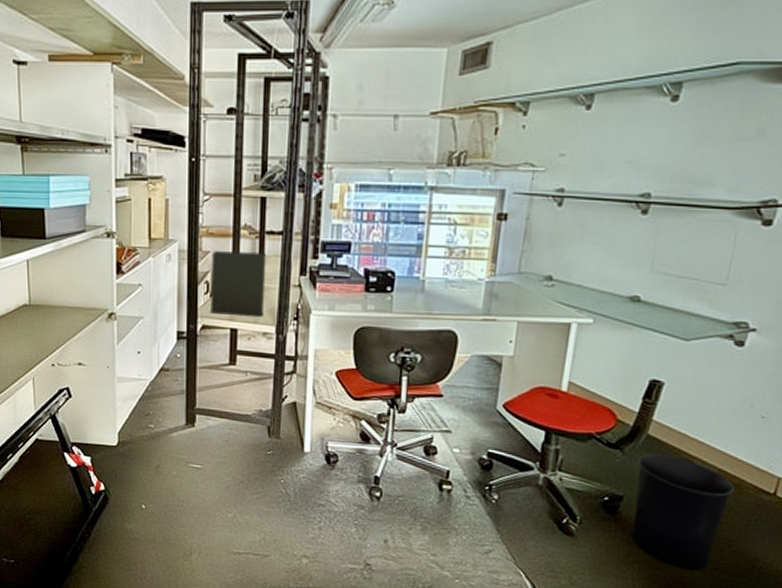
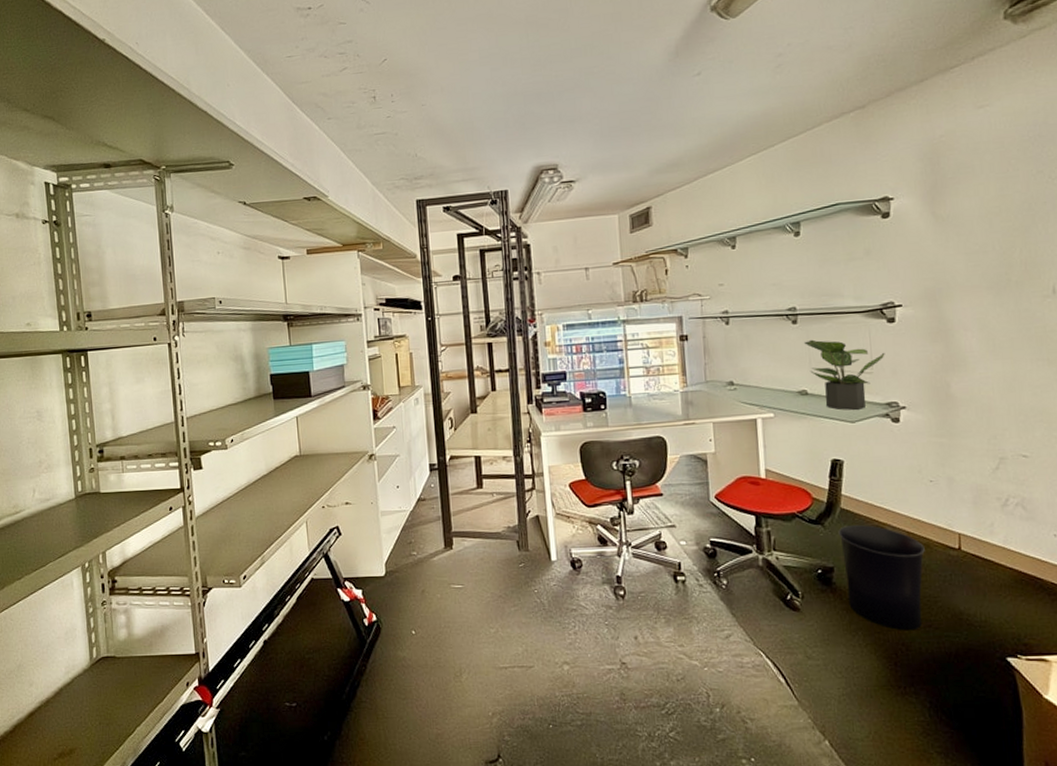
binder: present [210,251,267,316] -> none [452,388,501,445]
potted plant: none [649,236,749,326] -> present [804,339,885,410]

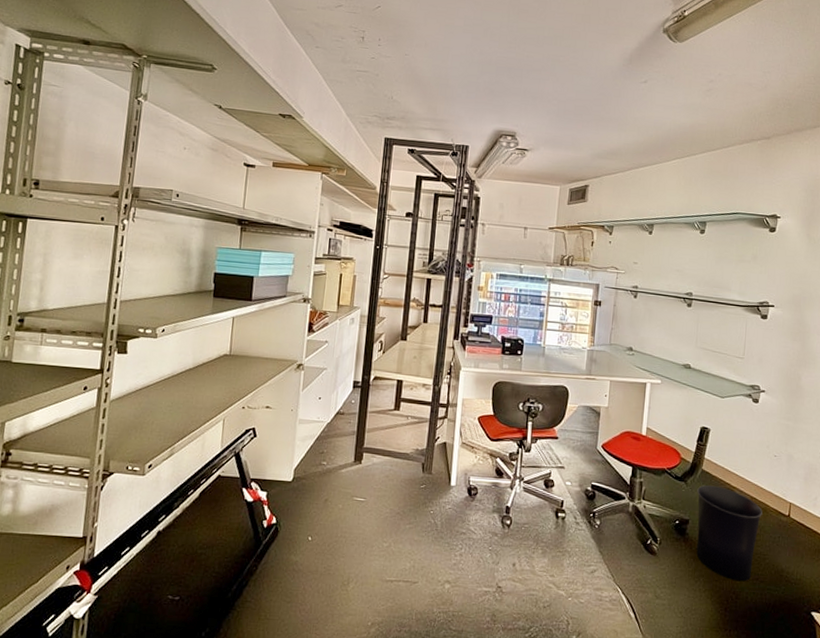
potted plant: present [804,339,885,410] -> none [694,322,756,388]

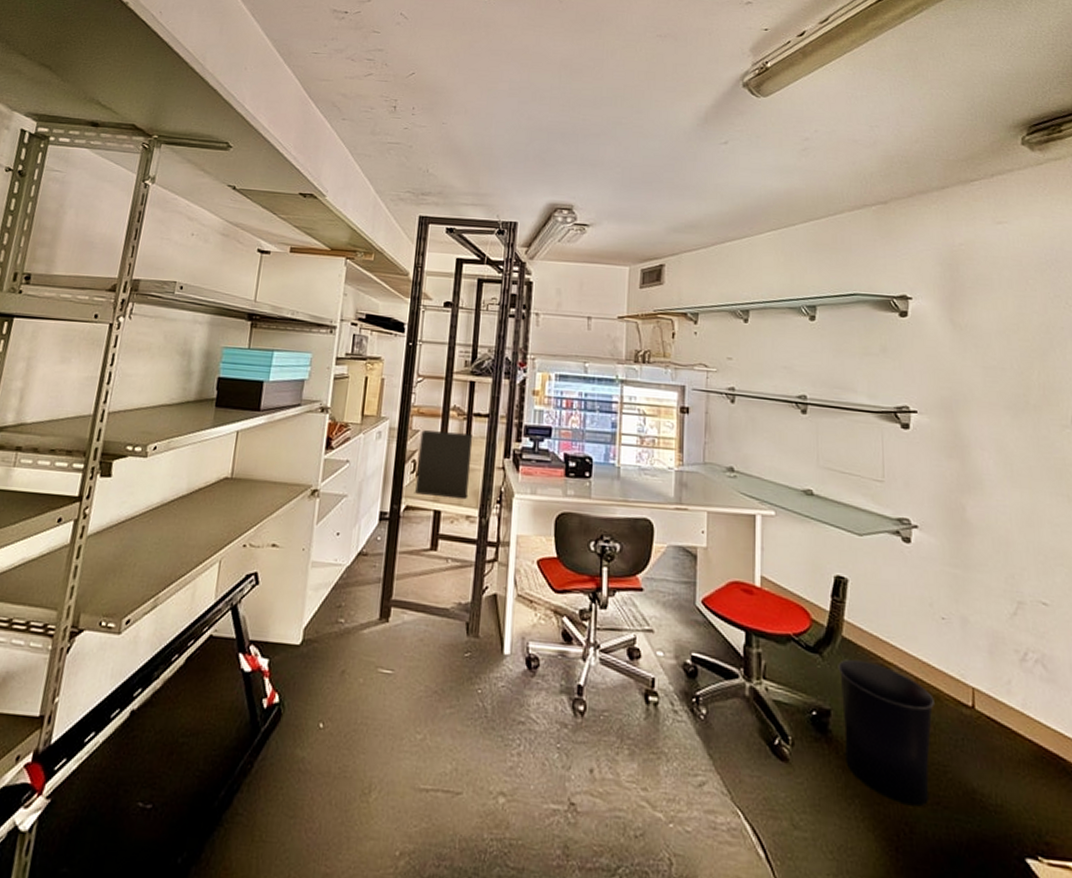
binder: none [382,317,429,371] -> present [415,430,474,498]

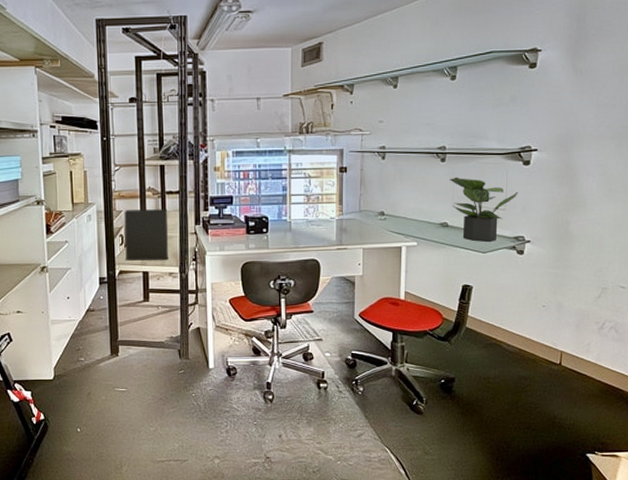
potted plant: none [813,434,898,522] -> present [450,177,518,242]
waste bin: present [838,659,935,807] -> none [462,342,532,432]

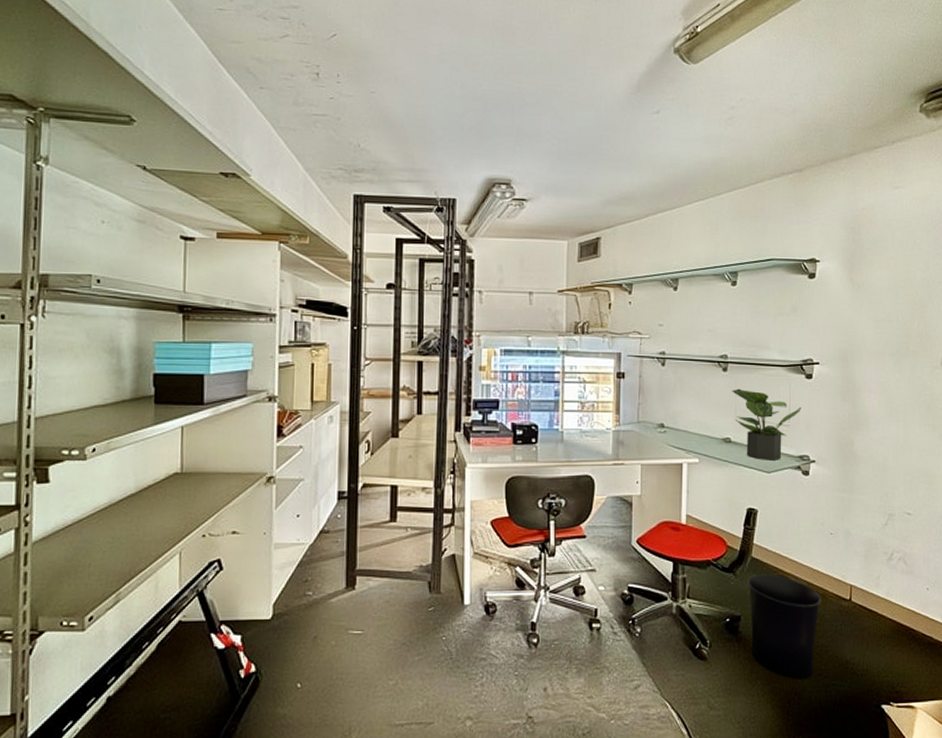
binder: present [124,209,169,261] -> none [371,412,424,472]
waste bin: none [462,342,532,432] -> present [747,574,821,680]

